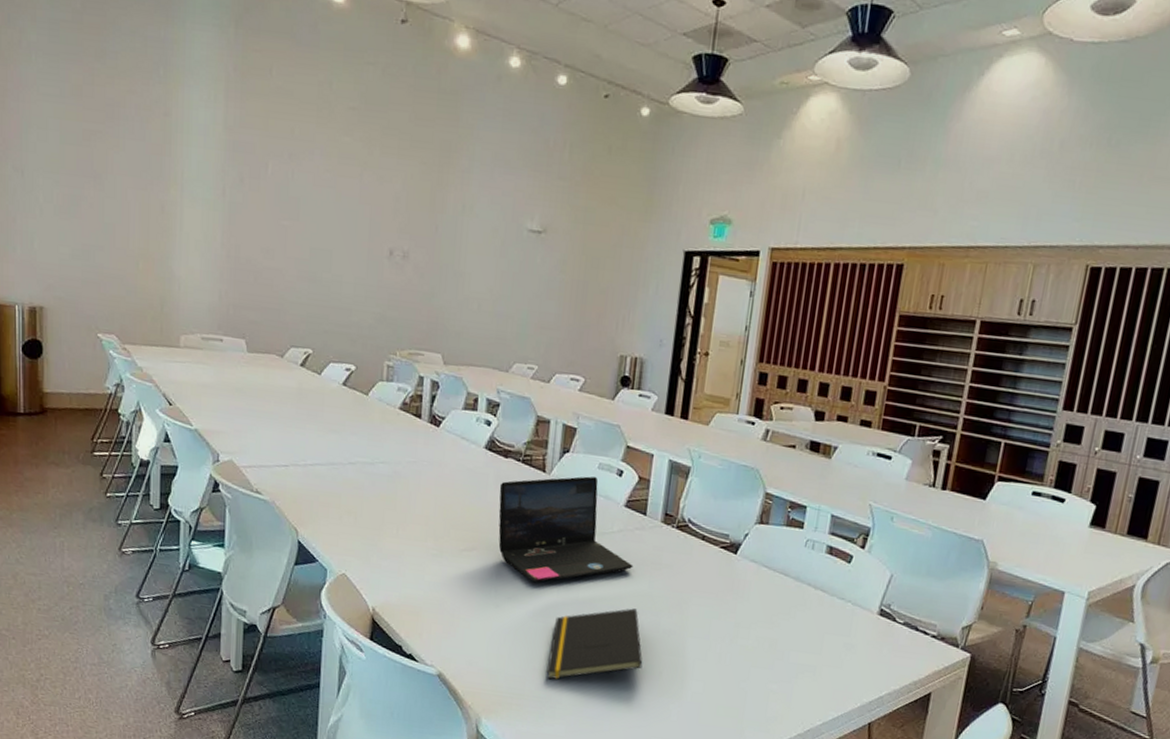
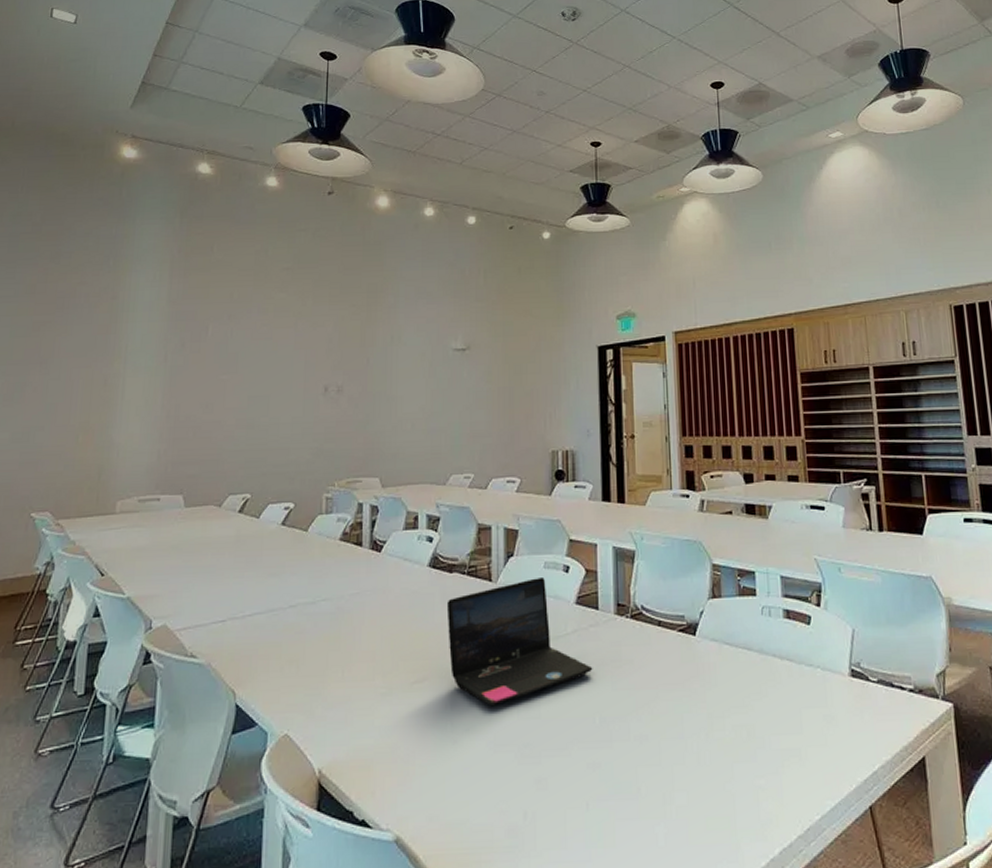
notepad: present [546,608,643,680] -> none [515,717,619,822]

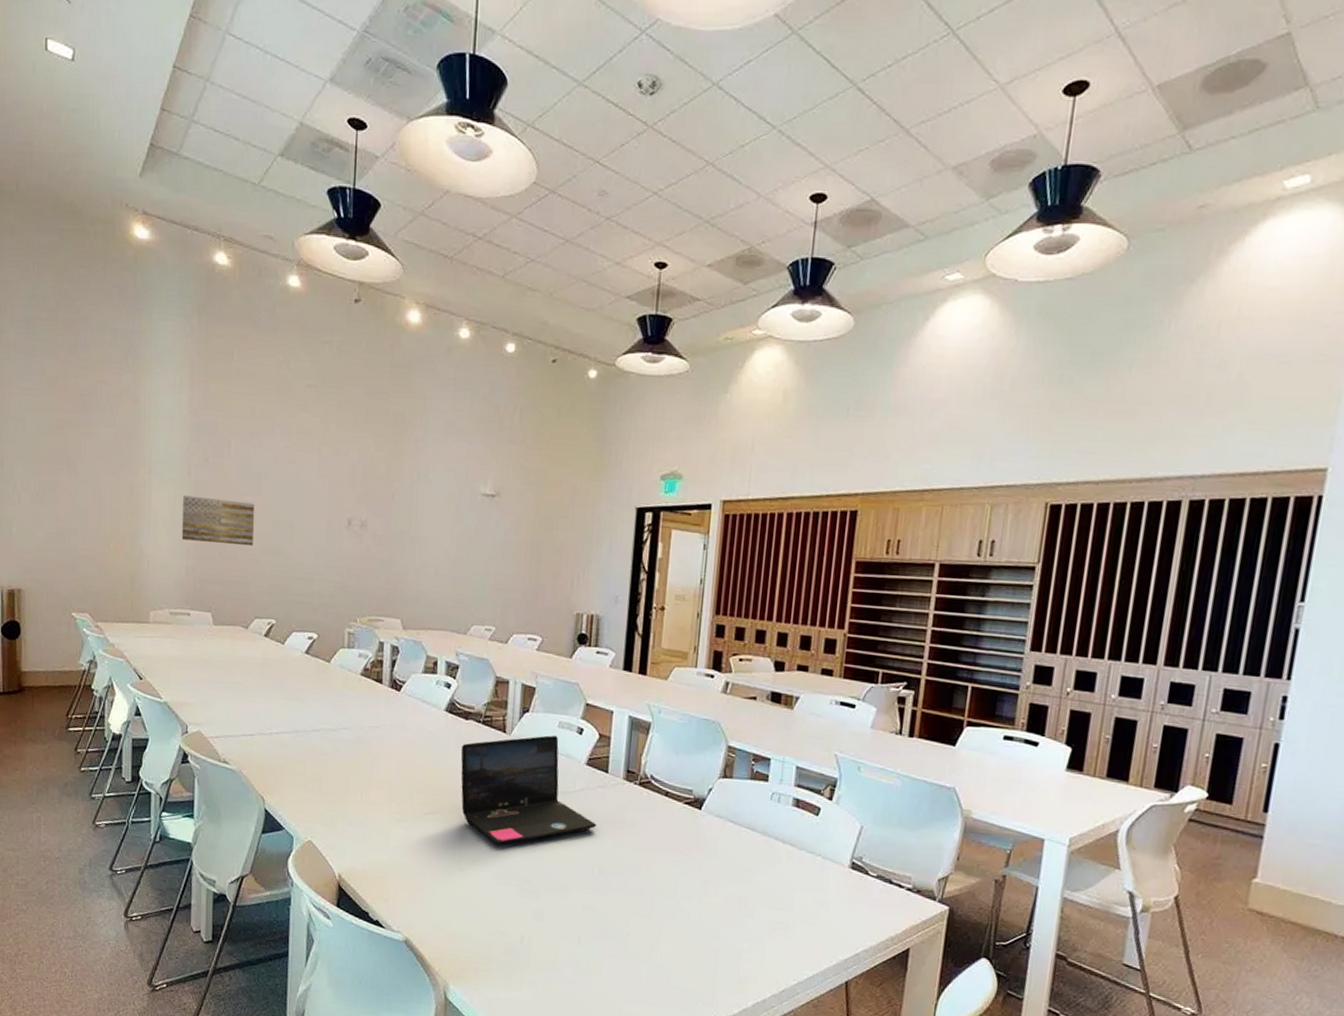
wall art: none [154,380,230,425] -> present [181,495,254,546]

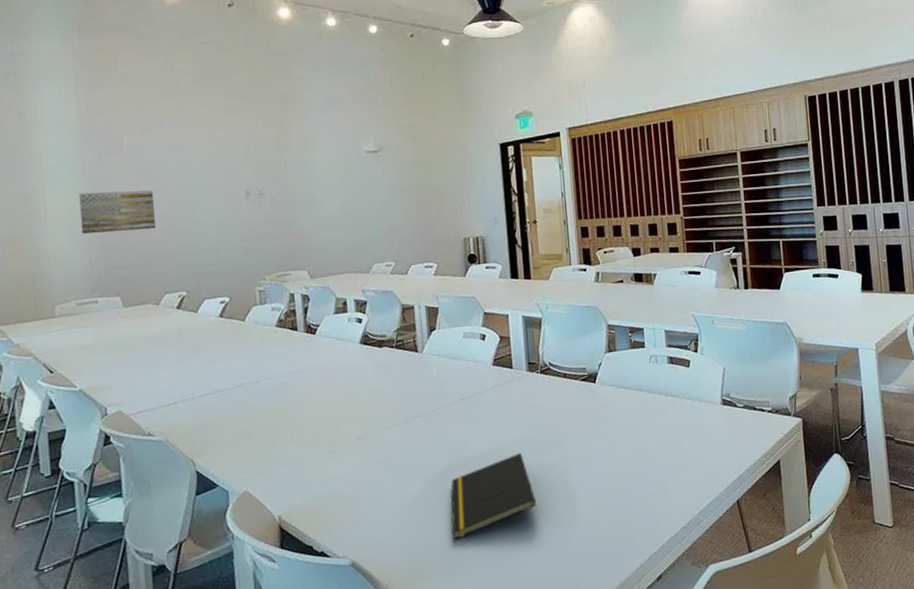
laptop: present [460,735,597,844] -> none [379,346,511,453]
notepad: none [513,868,610,943] -> present [451,453,537,540]

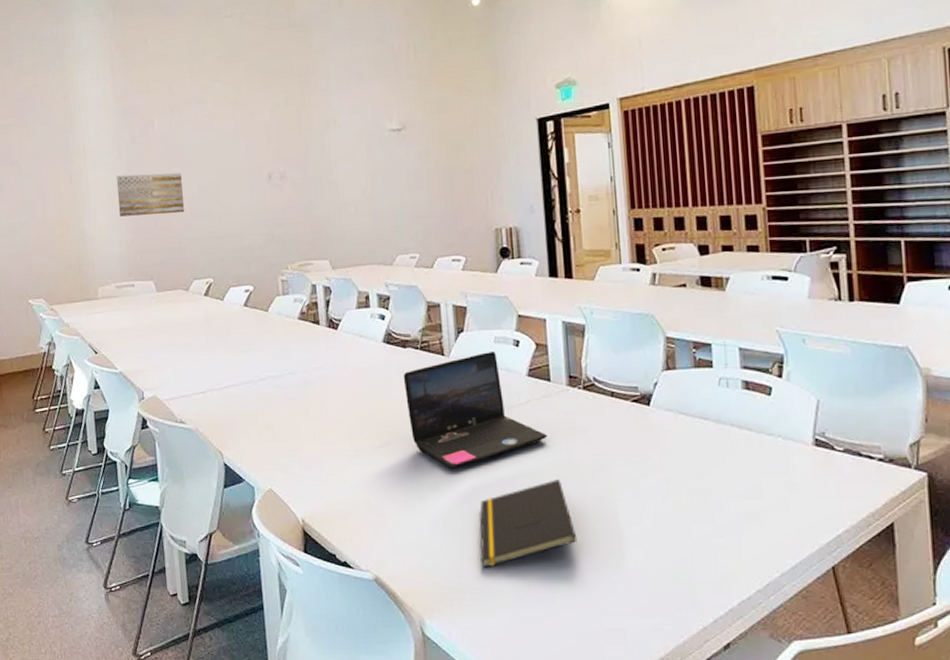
laptop: none [379,346,511,453] -> present [403,352,548,468]

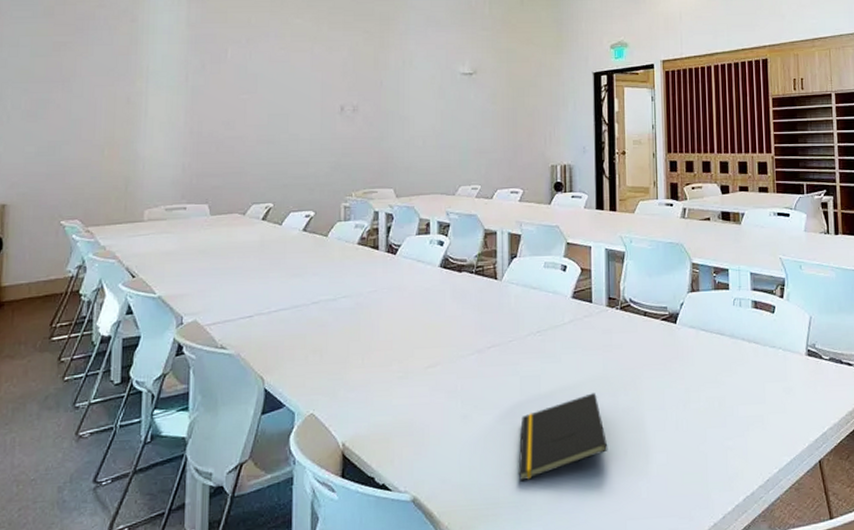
wall art: present [116,173,184,217] -> none [178,99,251,140]
laptop: present [403,352,548,468] -> none [456,276,587,385]

